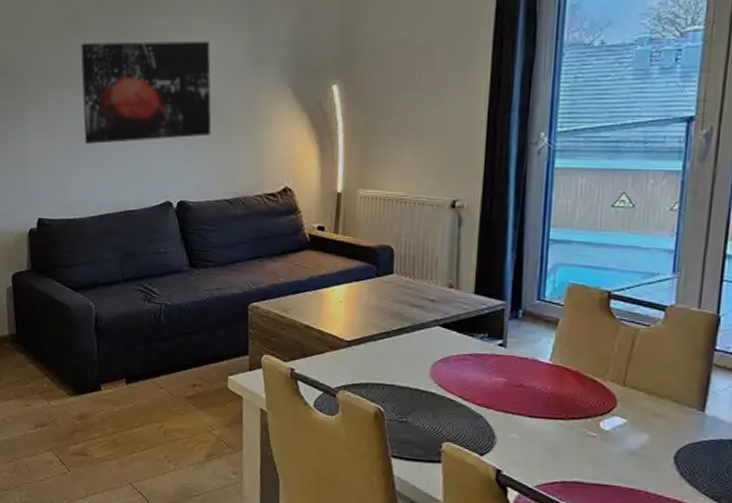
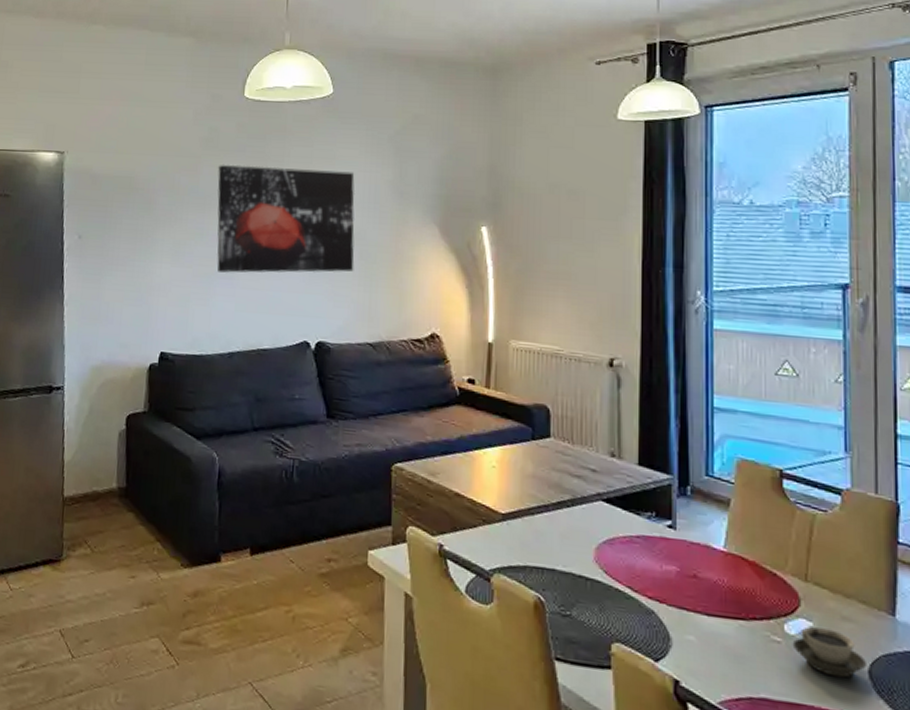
cup: none [606,422,673,464] -> present [792,626,866,678]

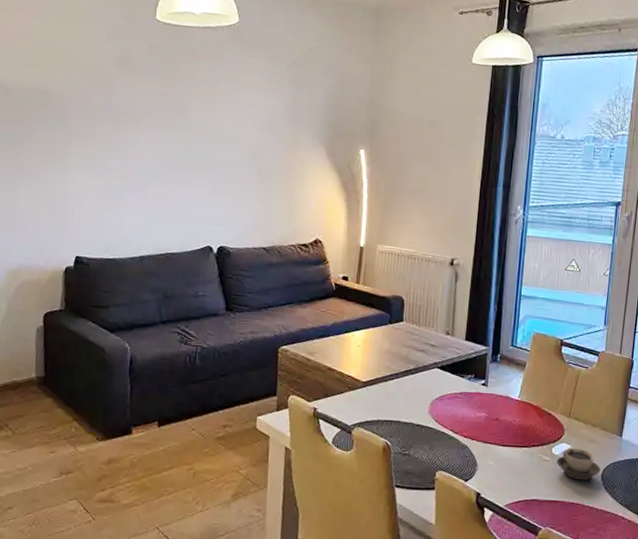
wall art: present [217,165,355,273] -> none [129,83,256,186]

